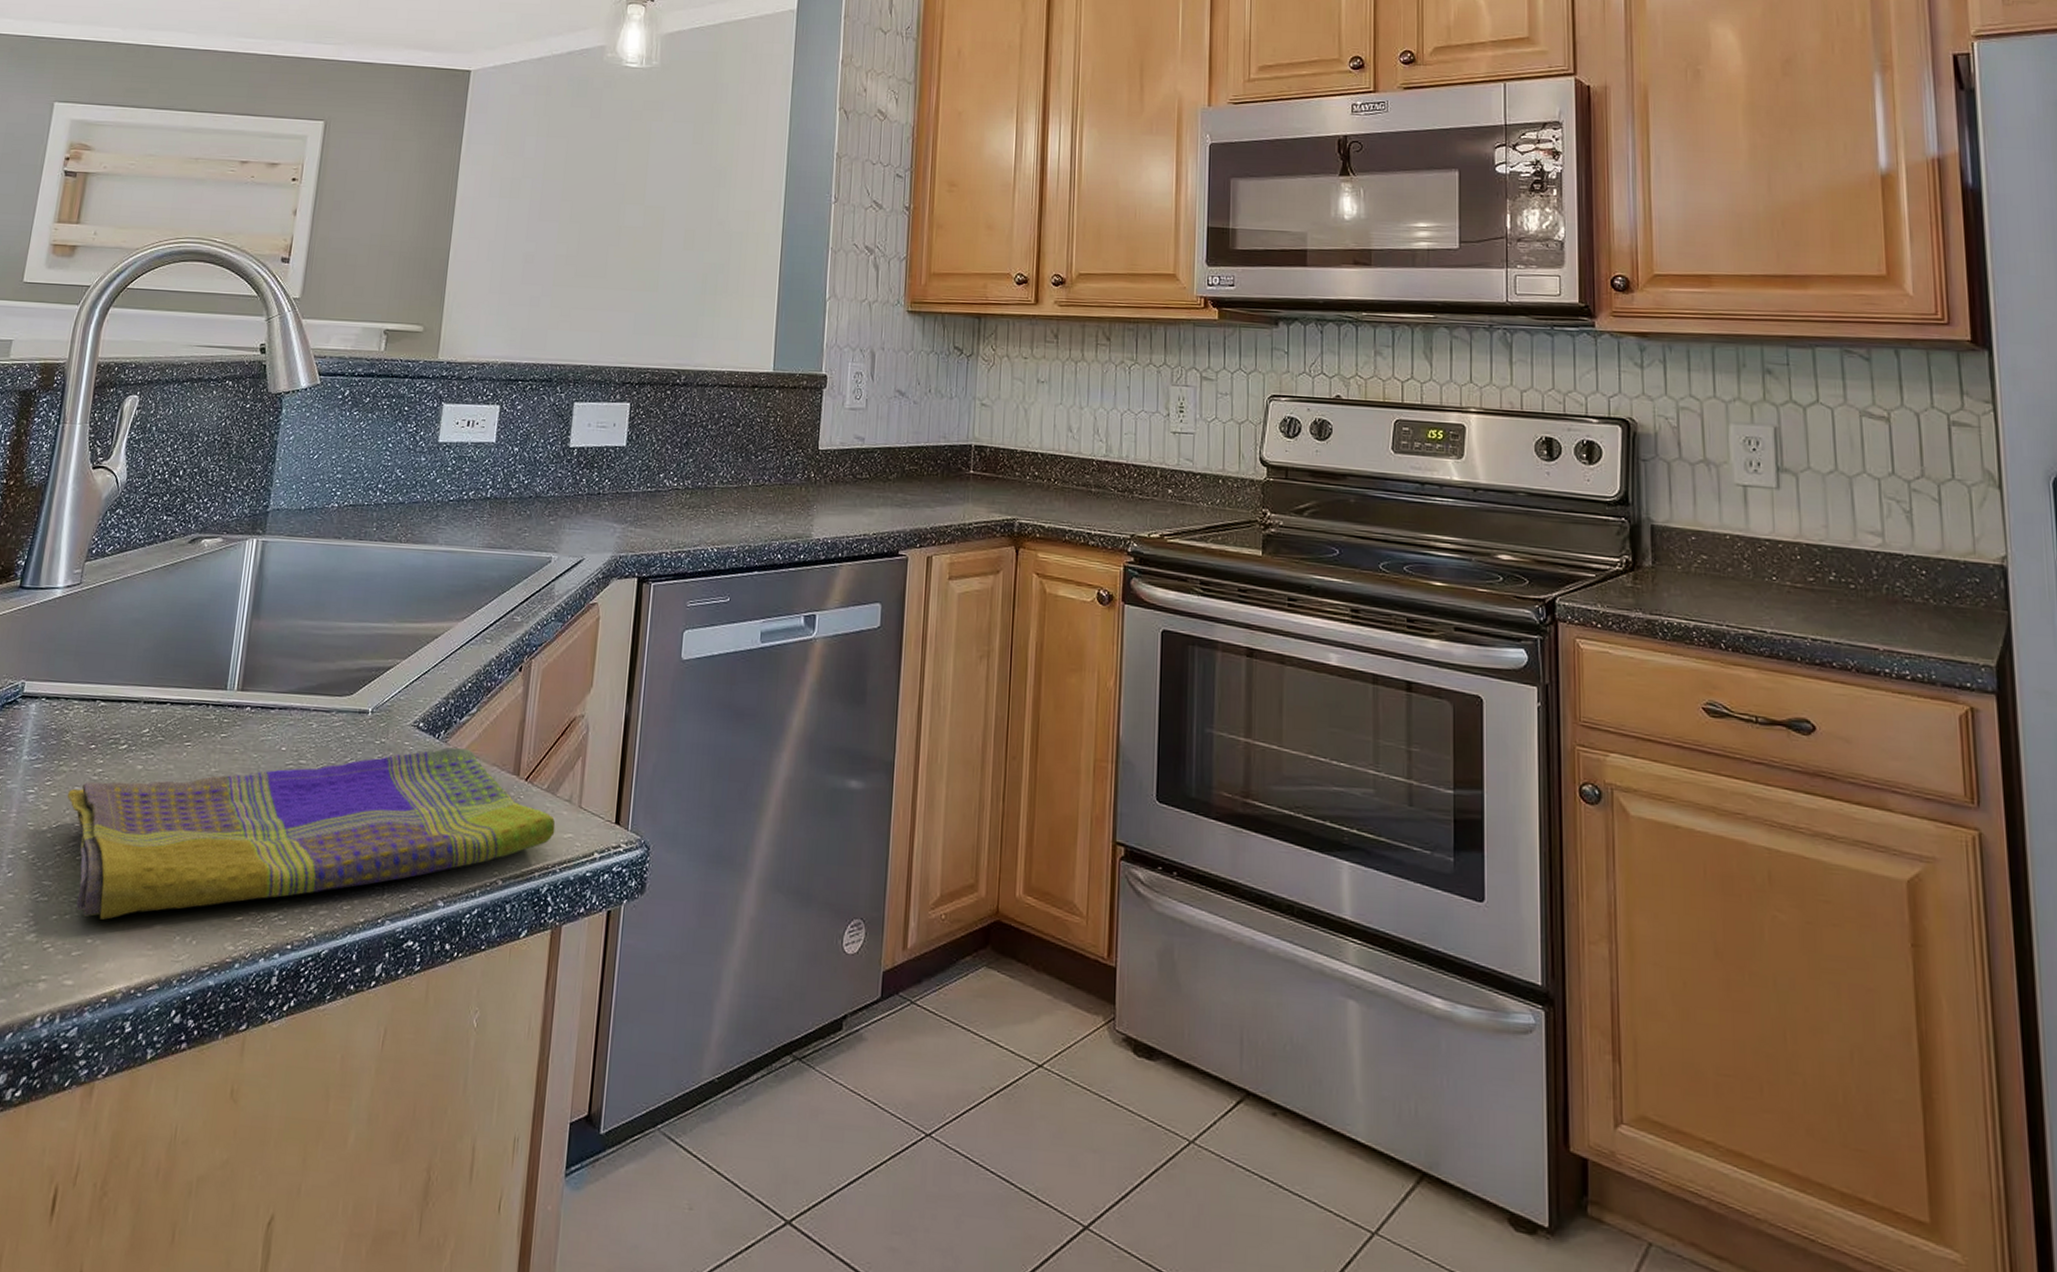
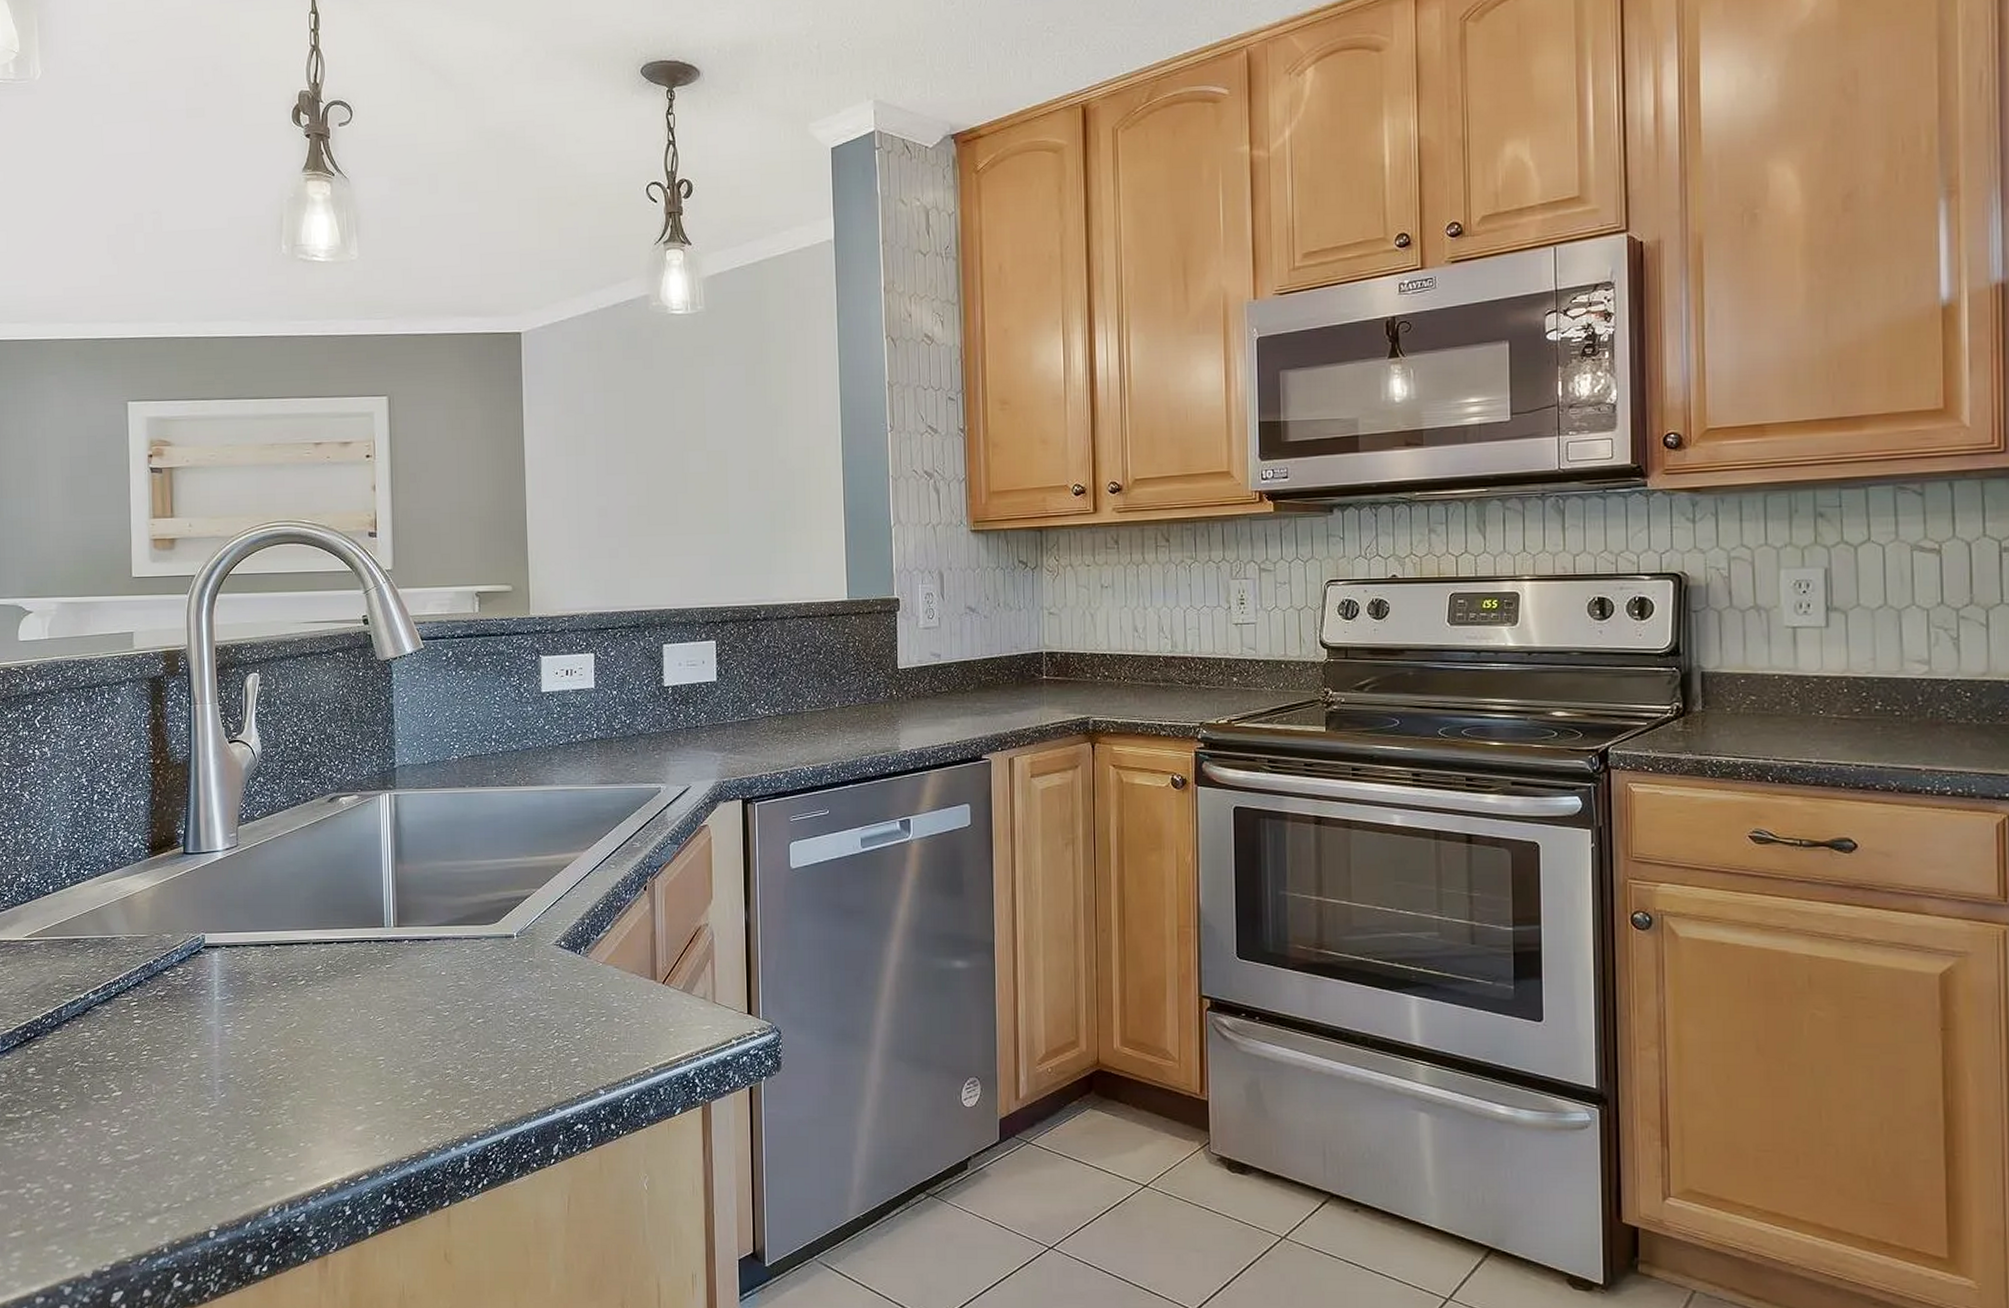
dish towel: present [67,747,556,920] -> none [260,961,695,1126]

